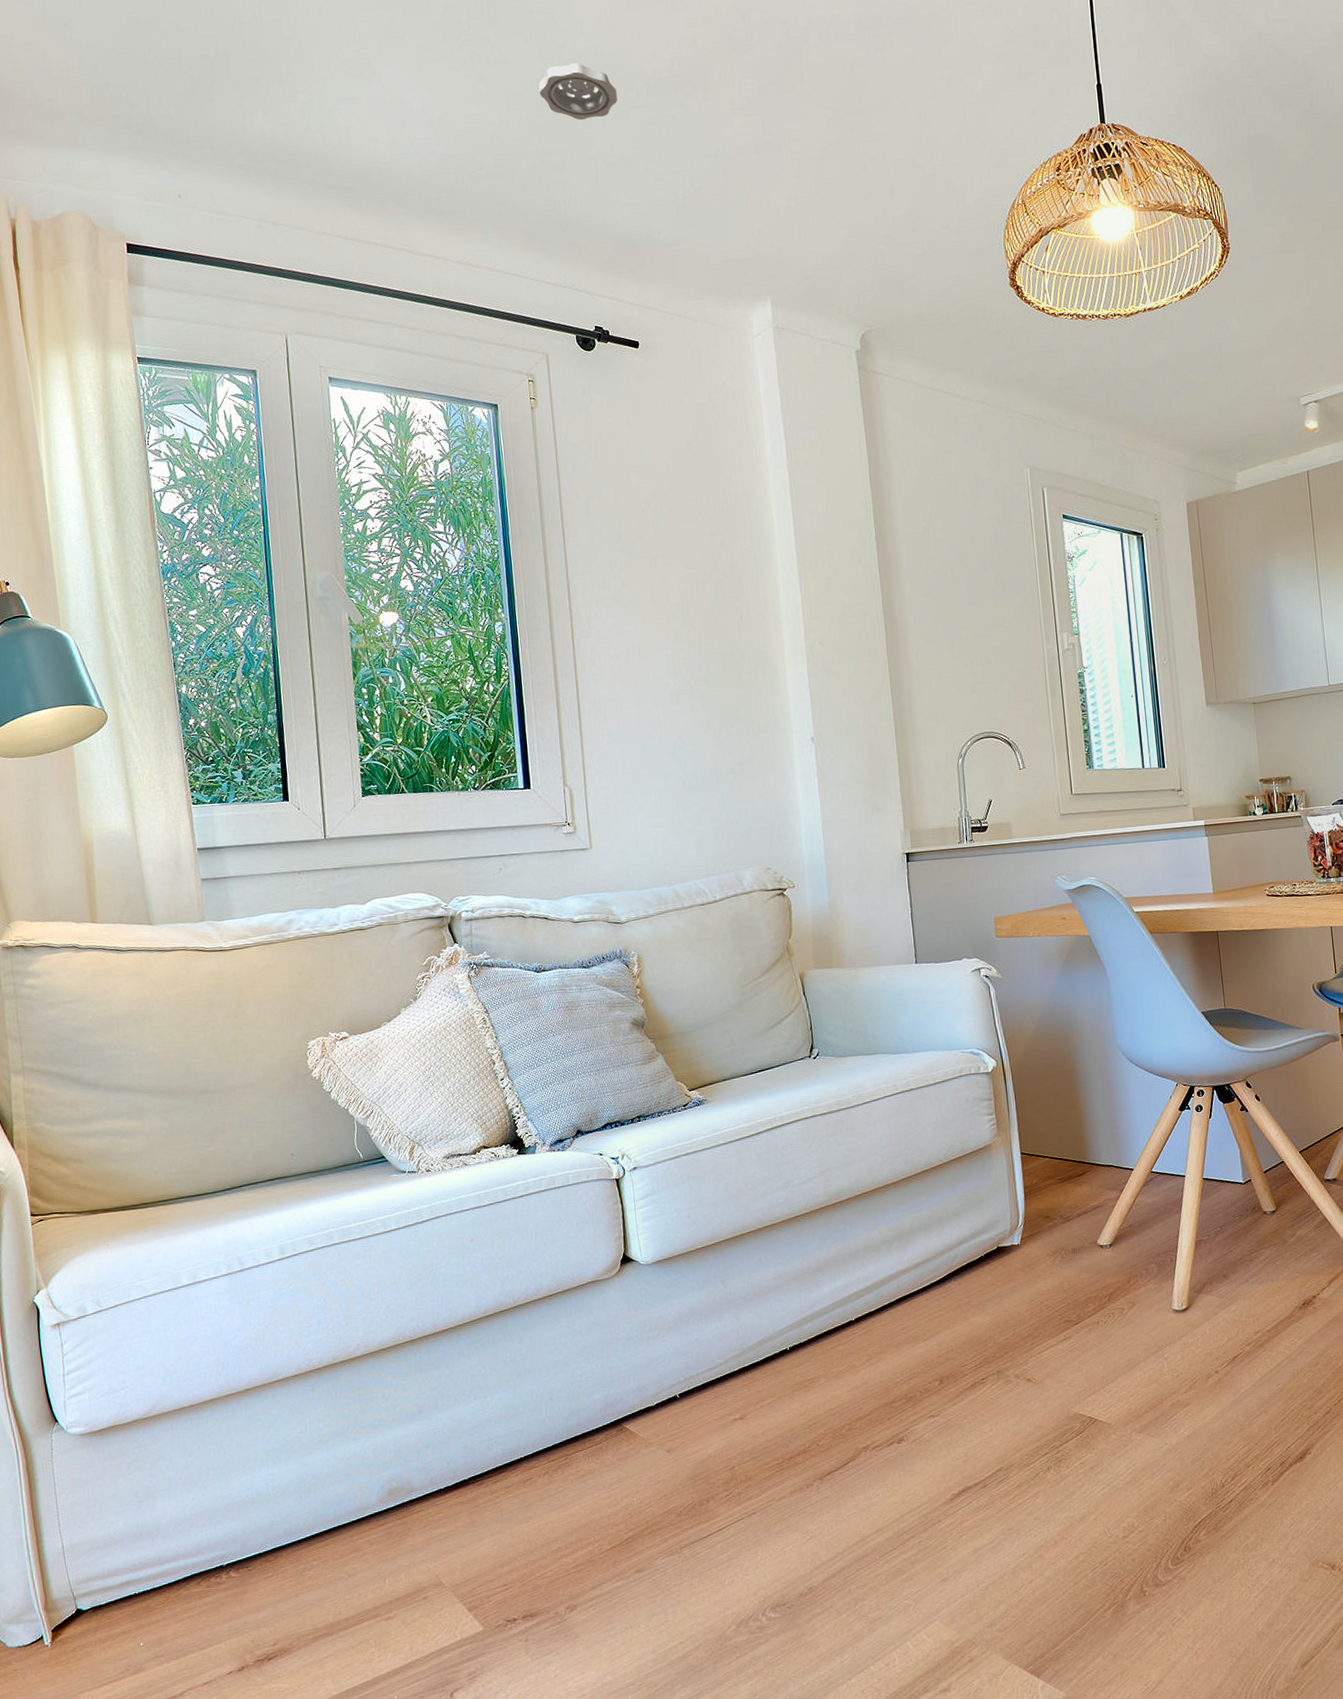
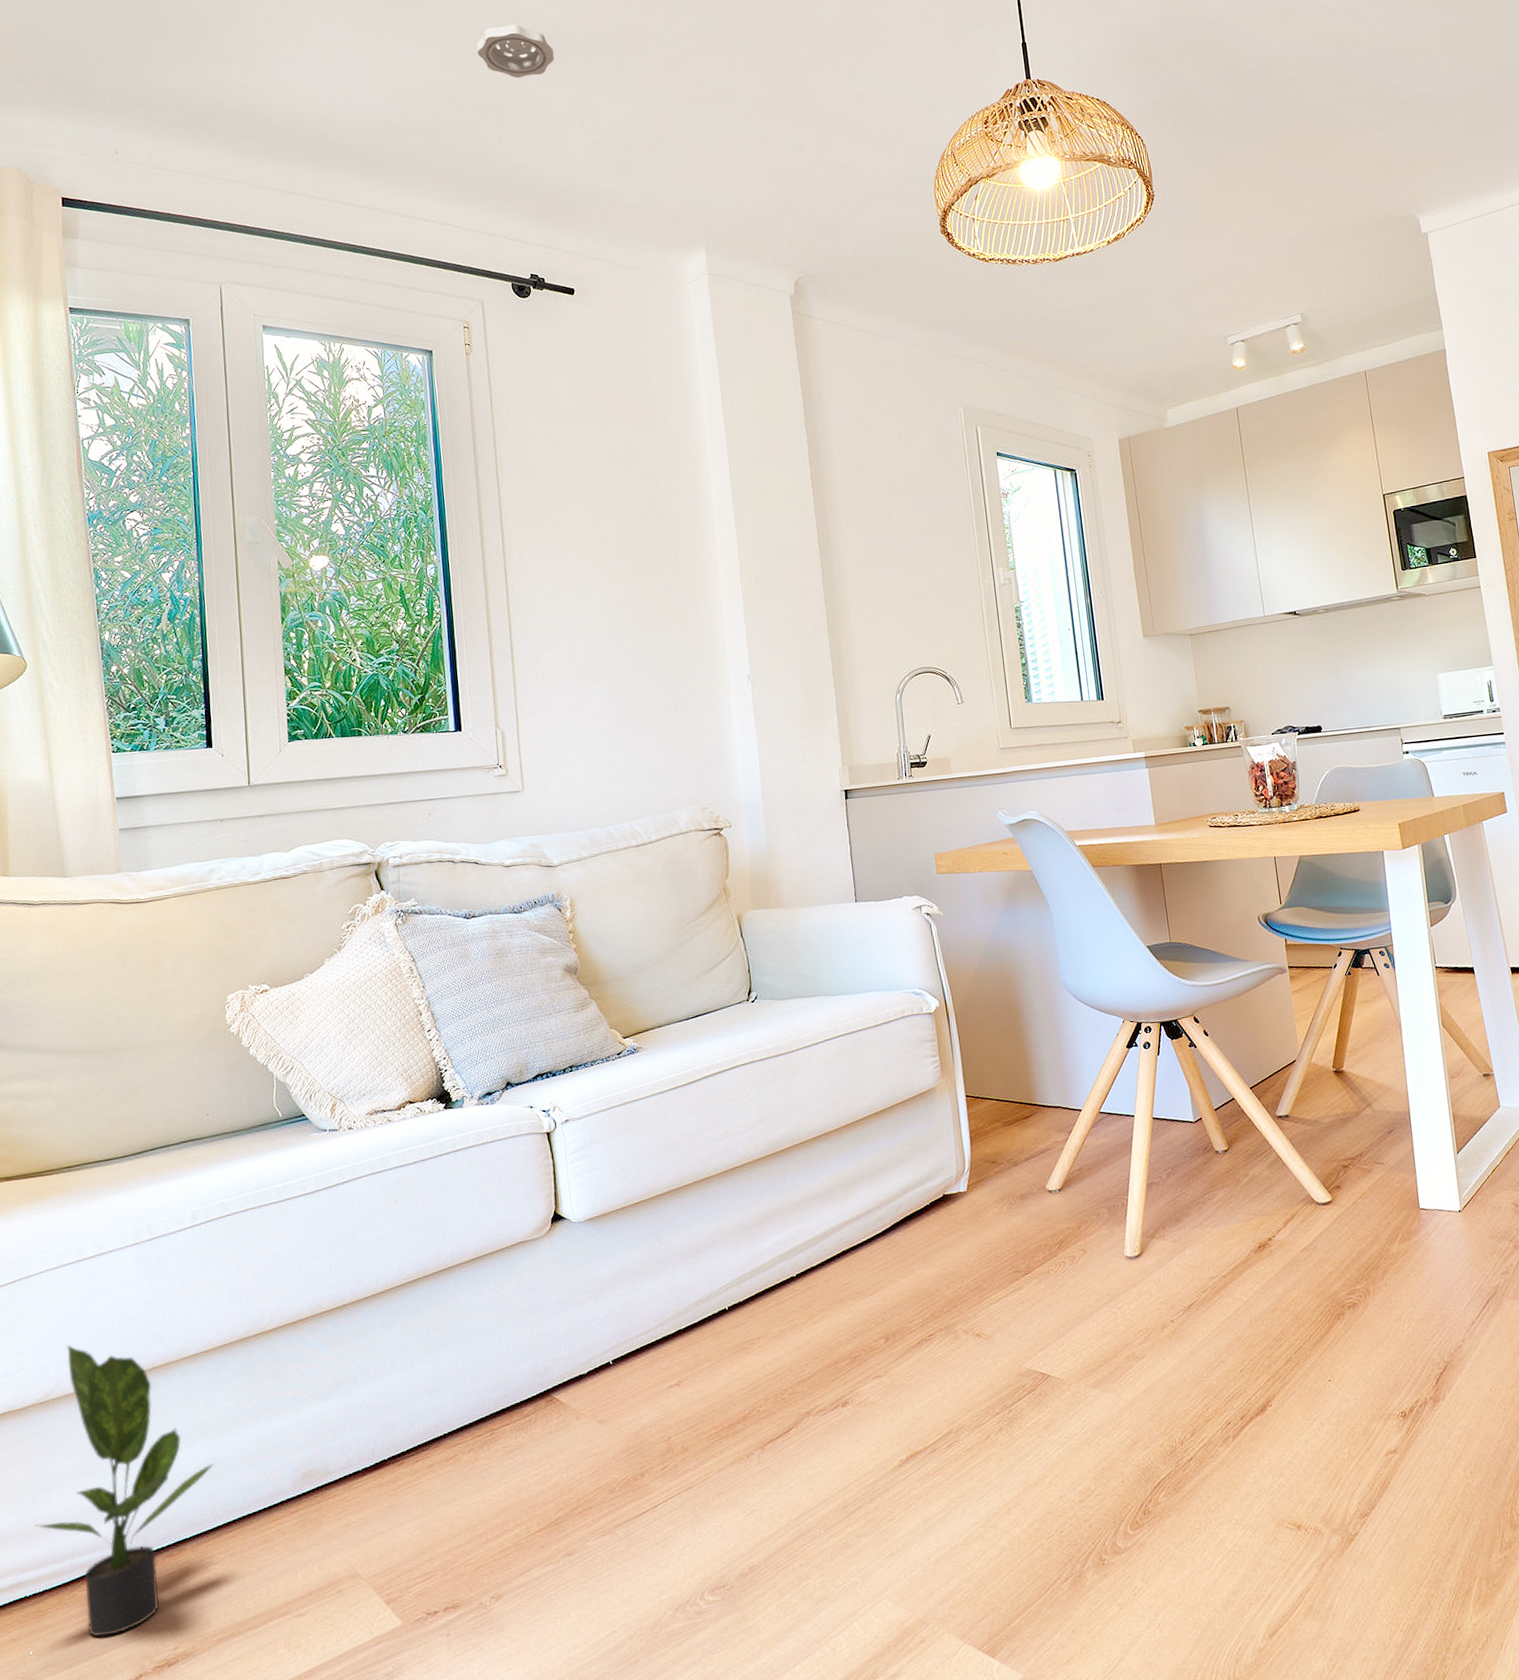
potted plant: none [141,1365,306,1632] -> present [35,1344,214,1637]

